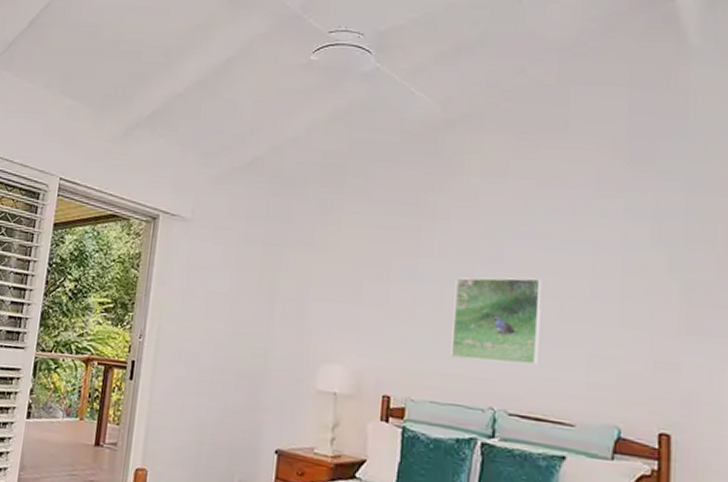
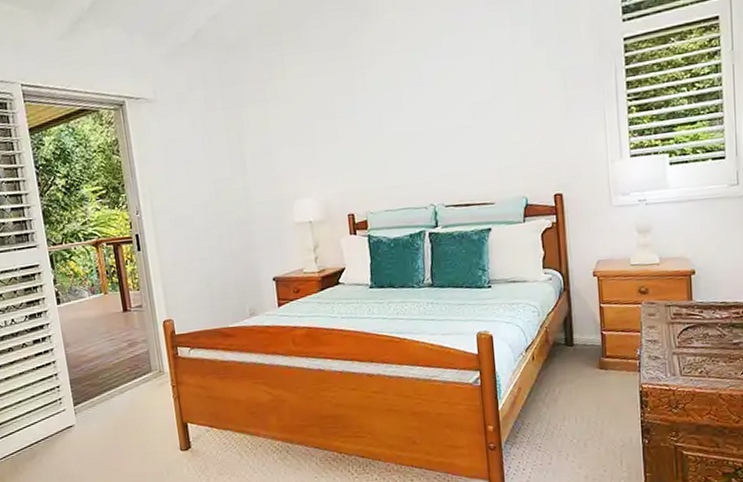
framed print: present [450,277,542,365] -> none [388,91,461,171]

